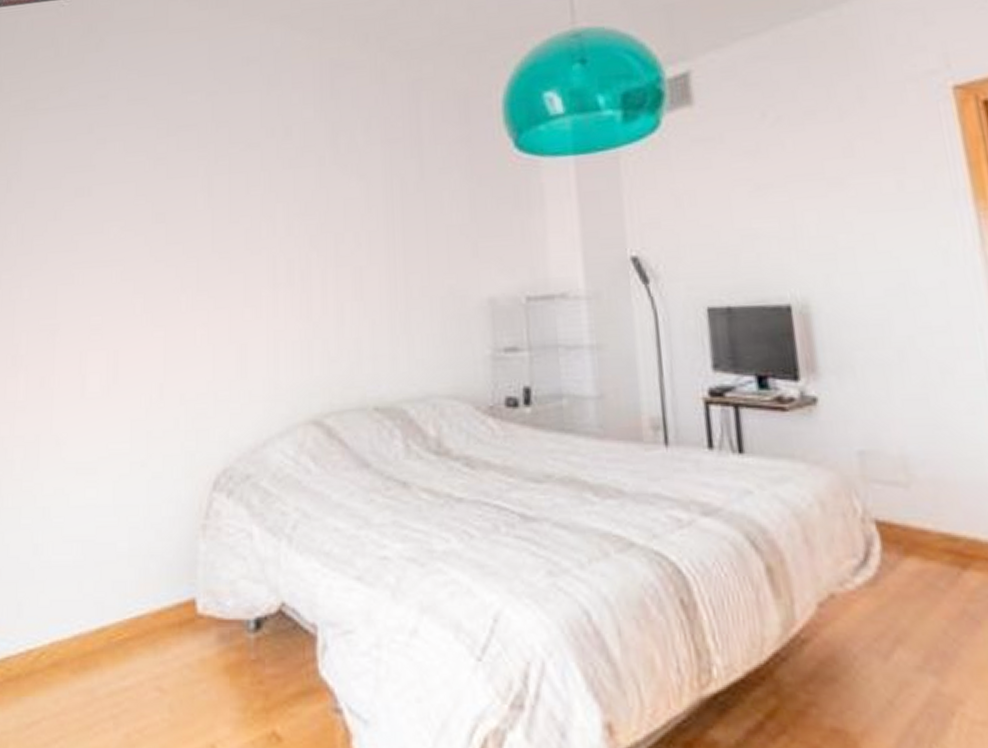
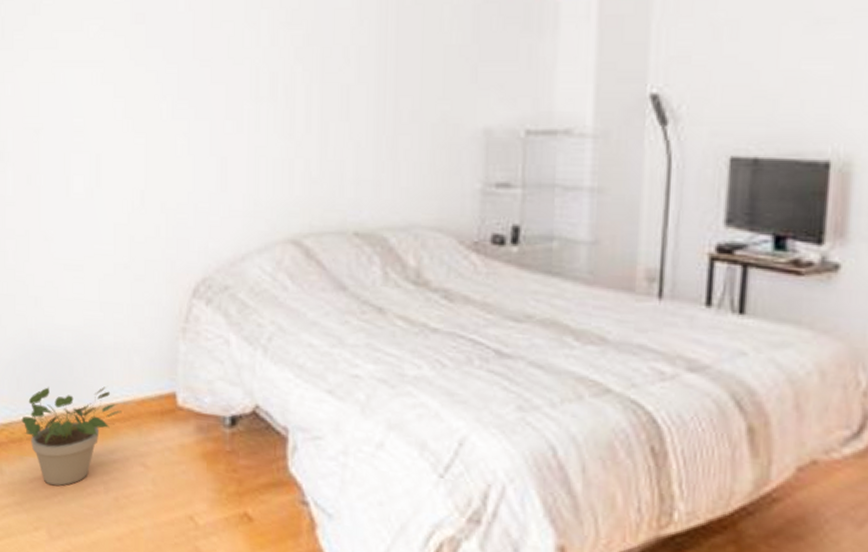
potted plant: none [20,601,136,729] -> present [21,386,122,486]

